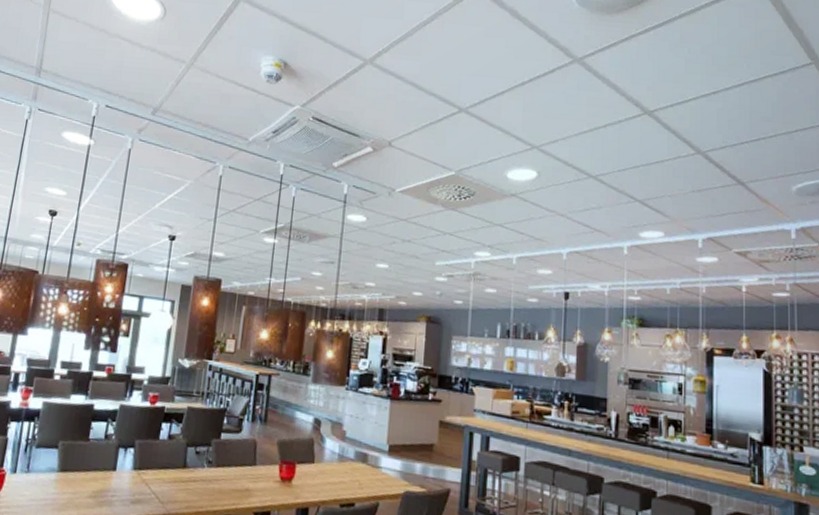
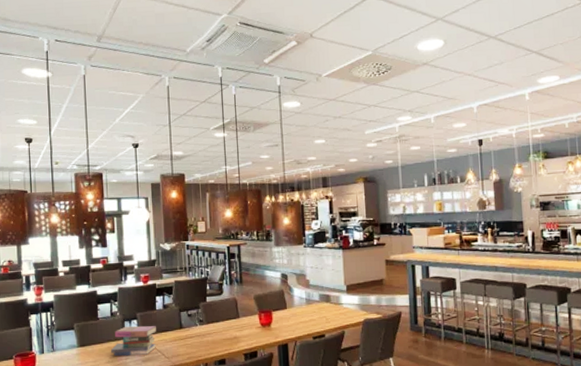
books: none [95,454,155,495] -> present [110,325,156,356]

